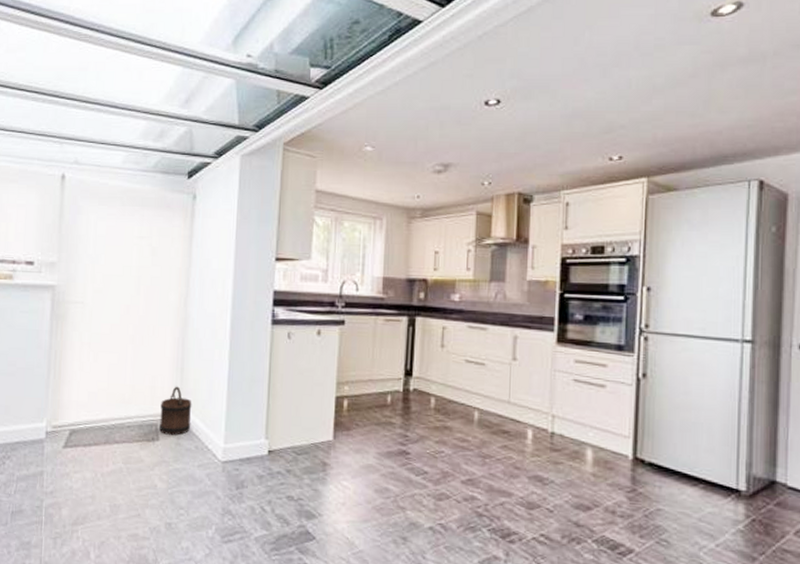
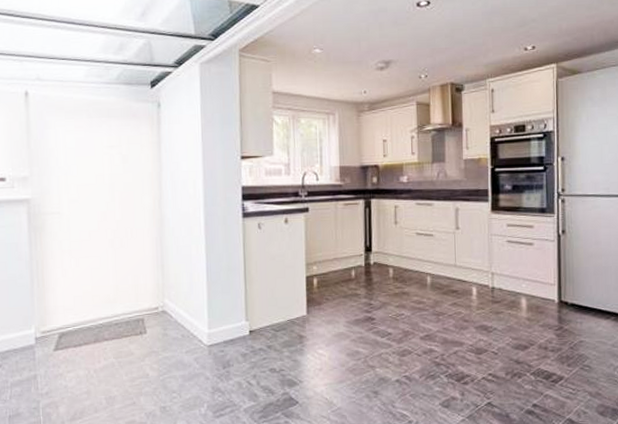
bucket: present [159,386,192,435] -> none [145,282,176,327]

